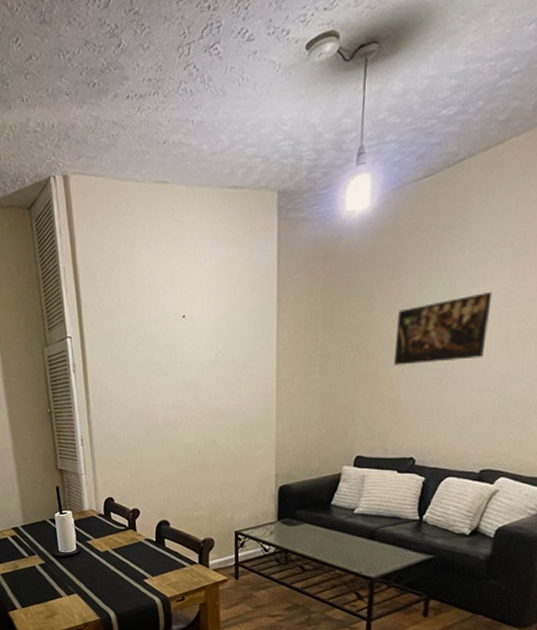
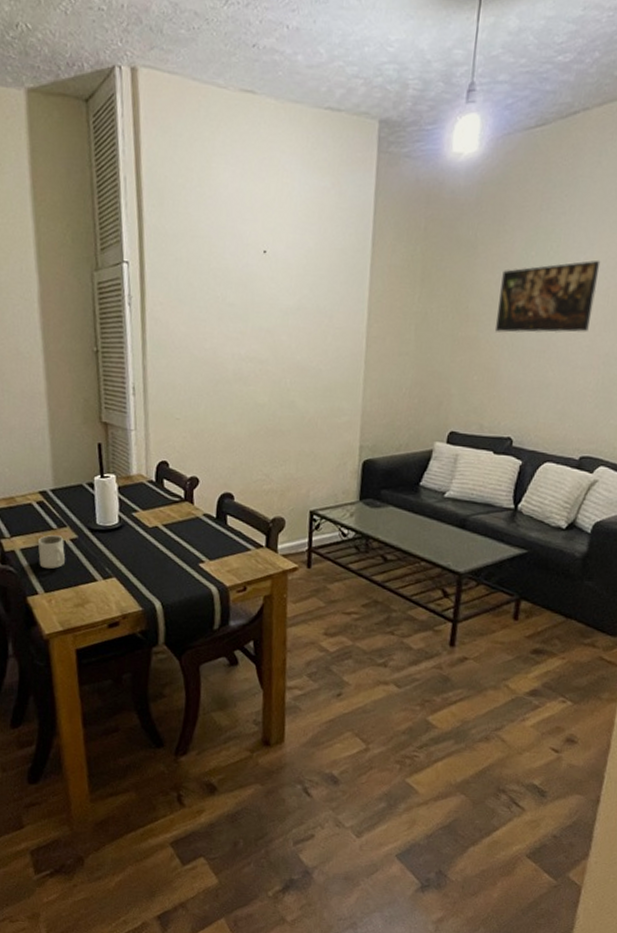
mug: none [14,562,36,588] -> present [37,535,65,569]

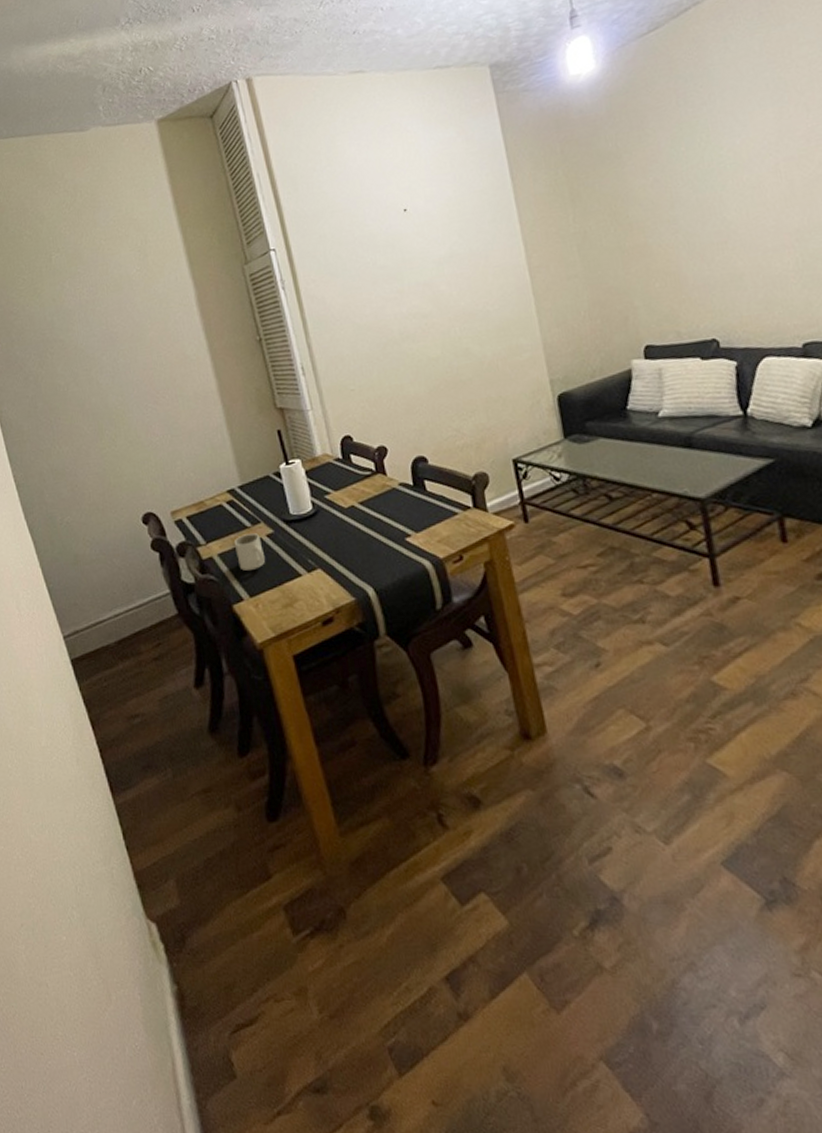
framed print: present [495,260,601,333] -> none [656,139,768,234]

